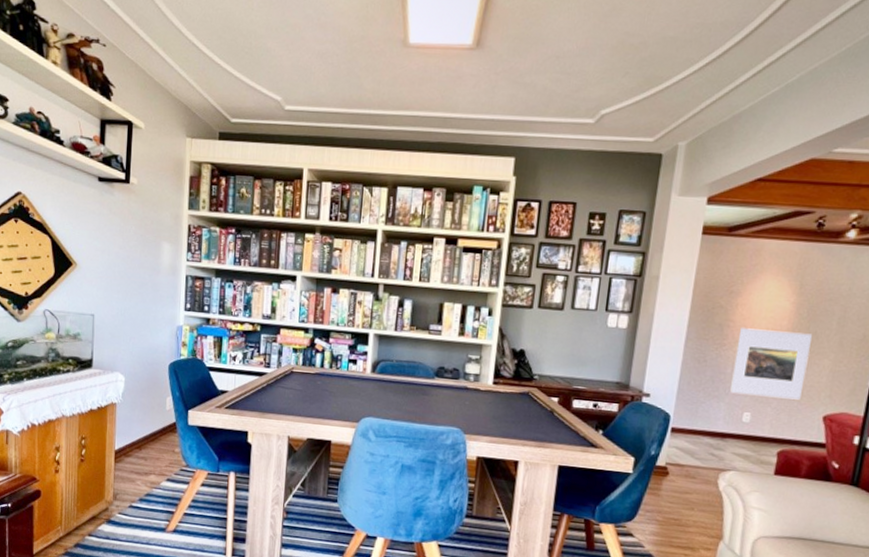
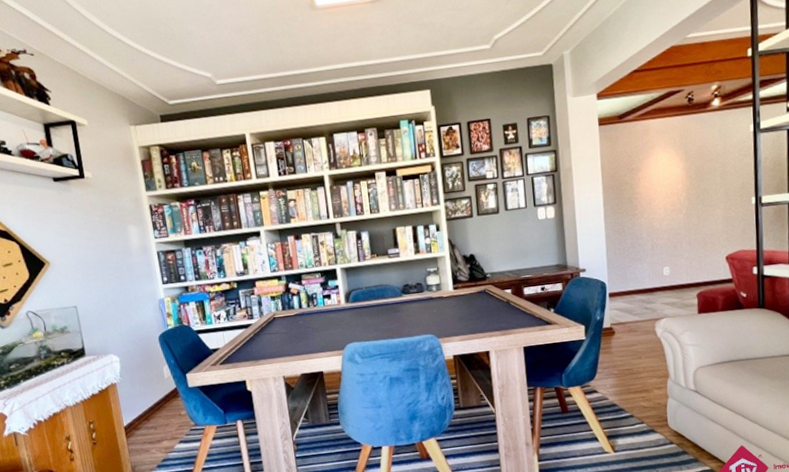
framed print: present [729,328,812,400] -> none [645,191,705,254]

